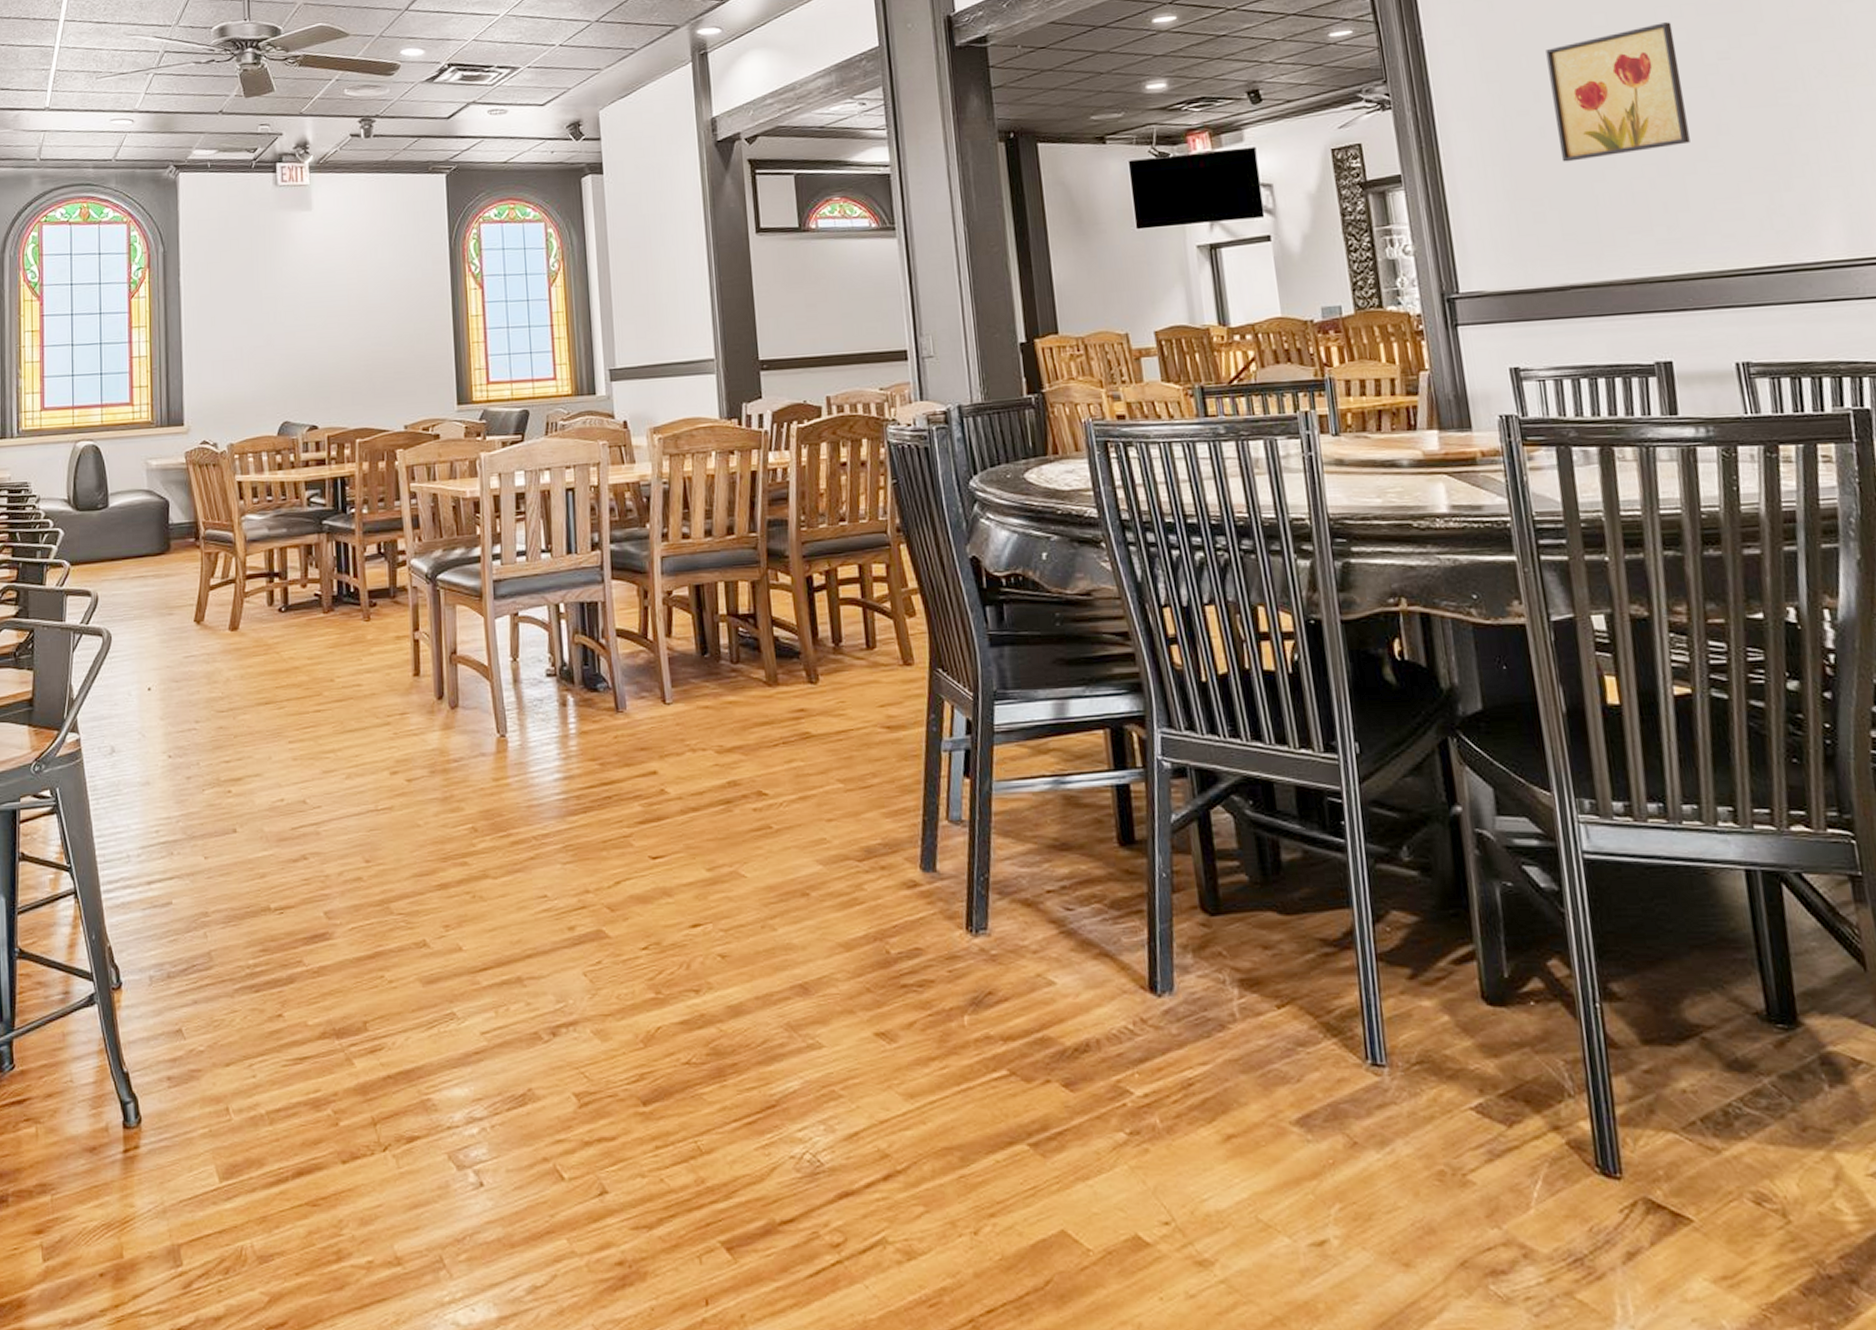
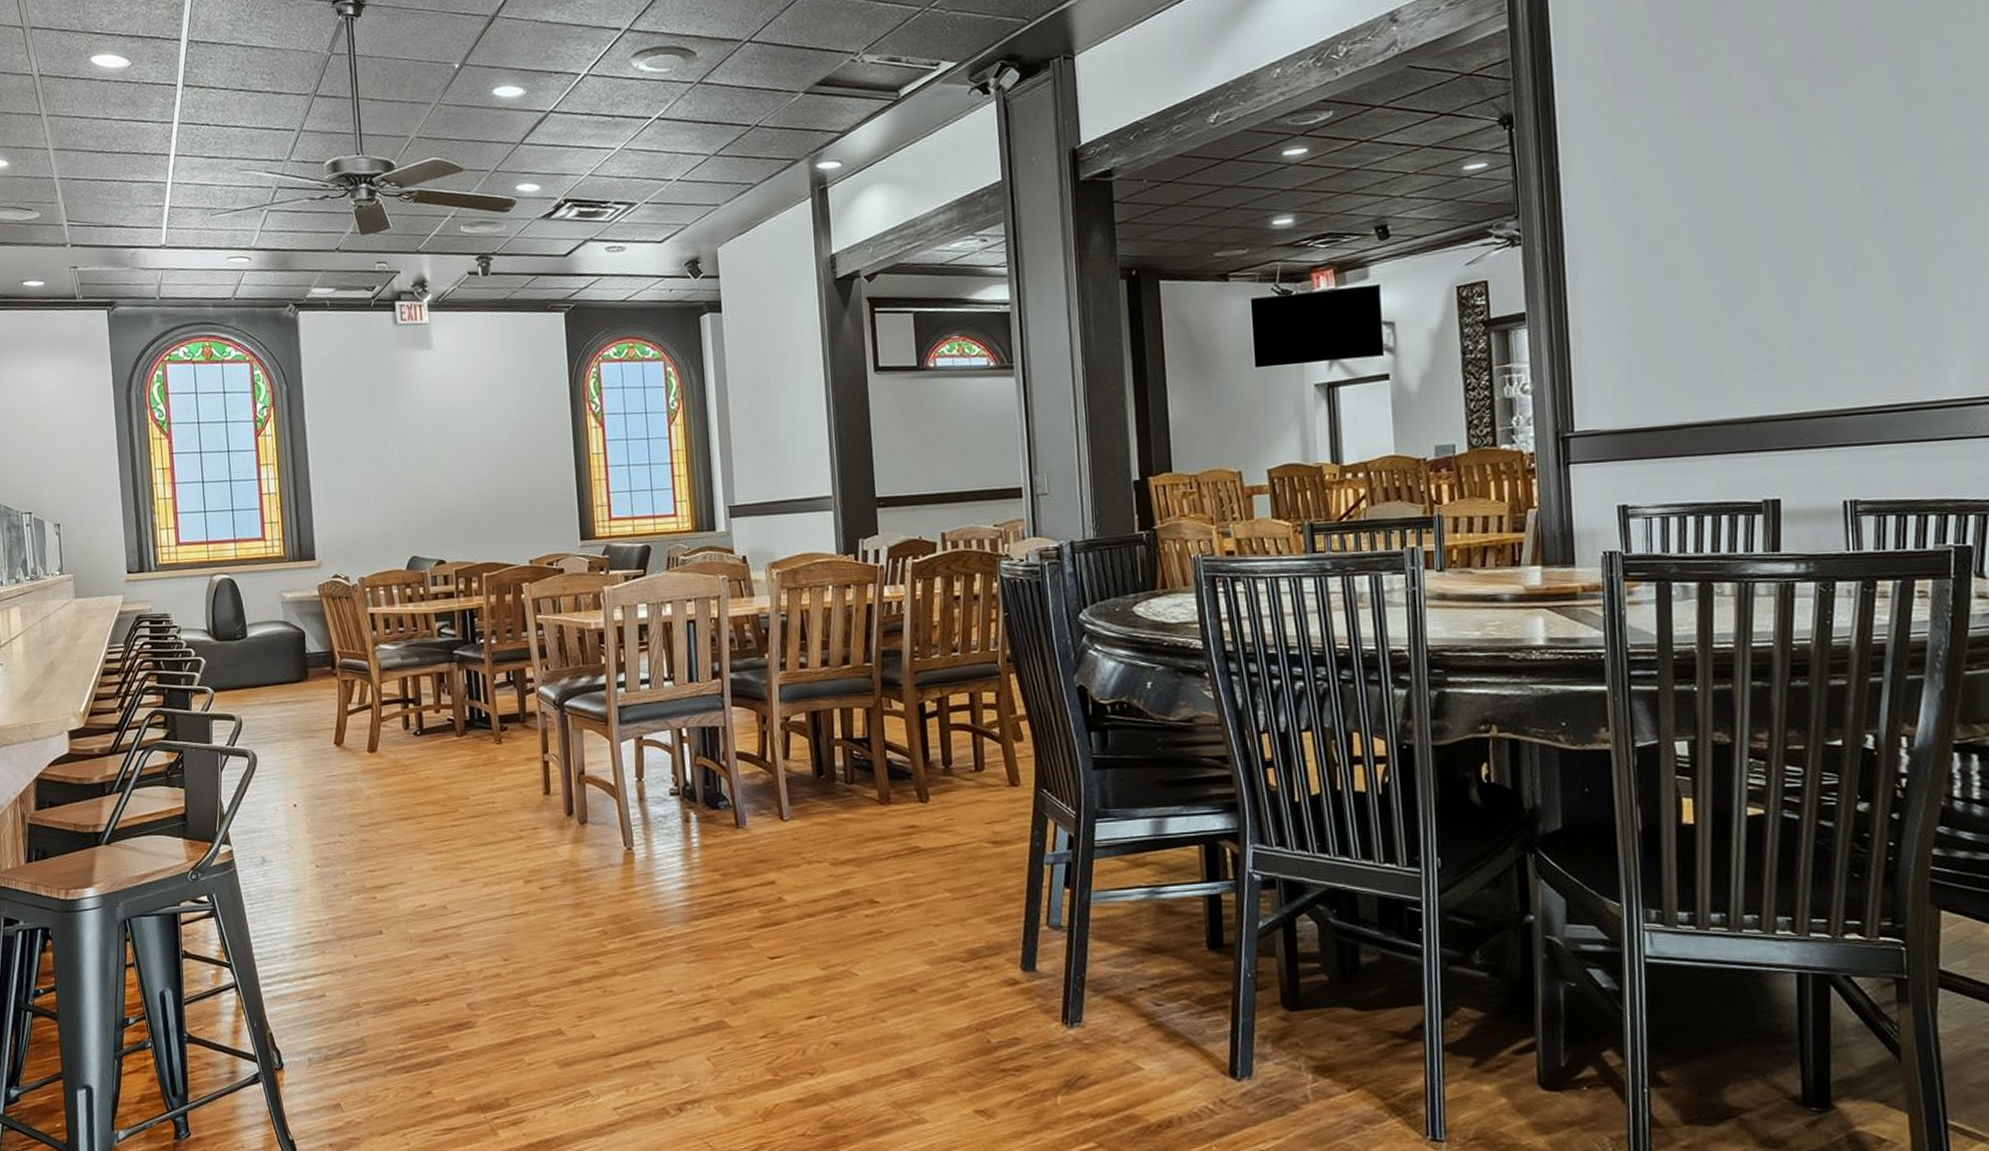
wall art: present [1545,22,1690,162] -> none [1684,154,1823,300]

